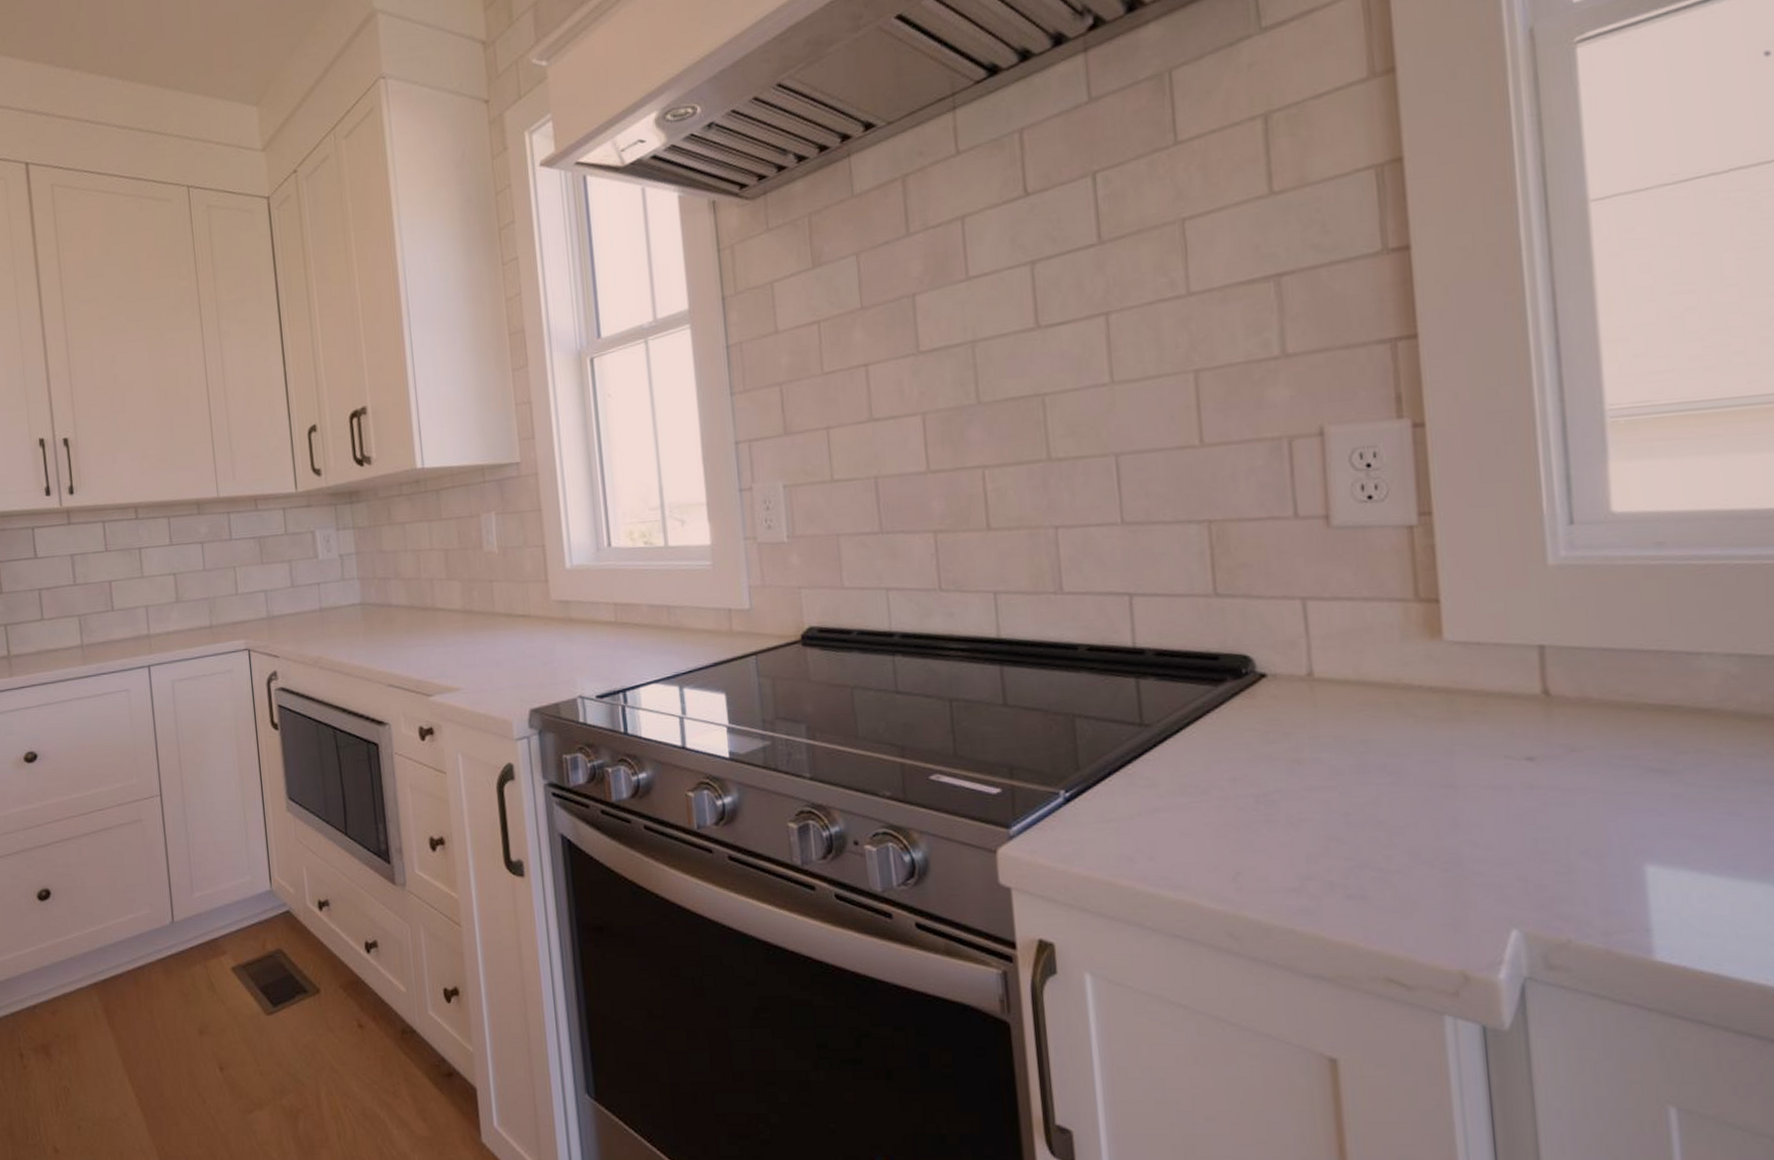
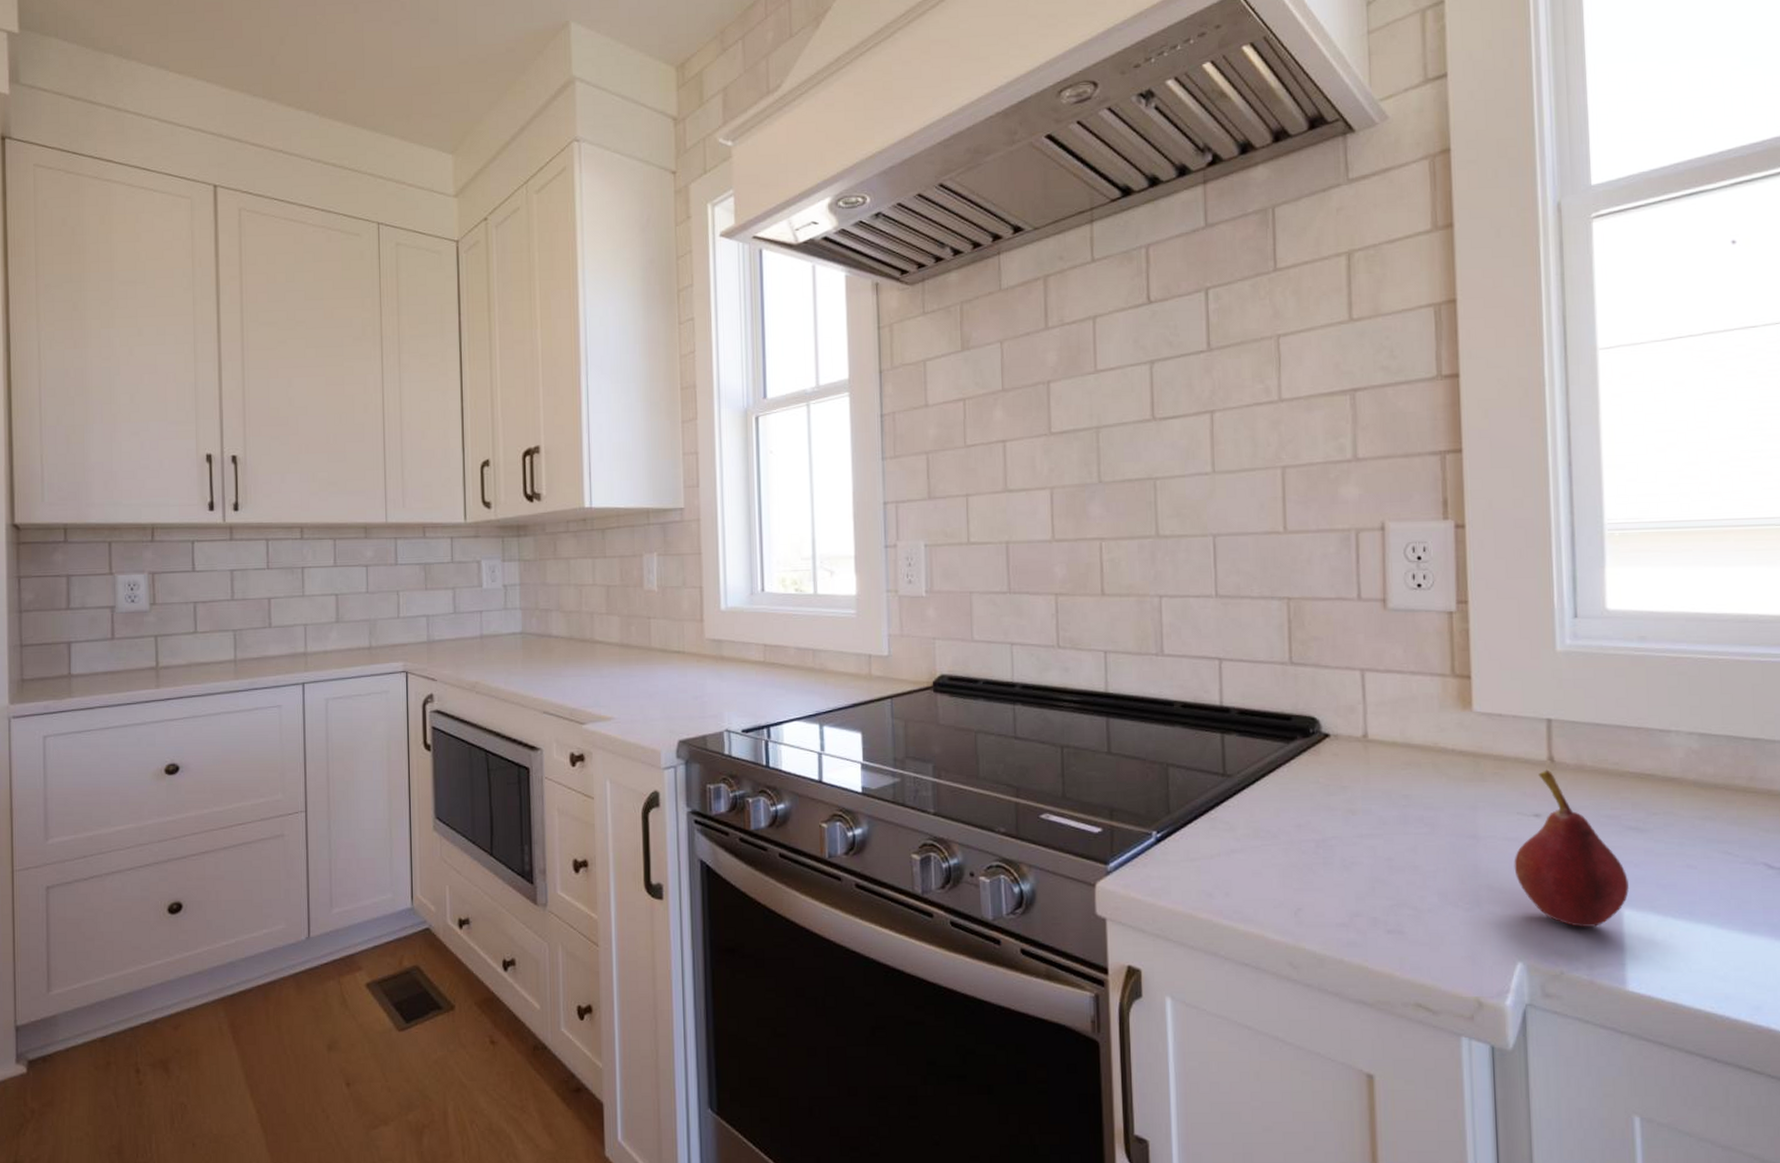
fruit: none [1502,704,1654,887] -> present [1514,769,1630,927]

